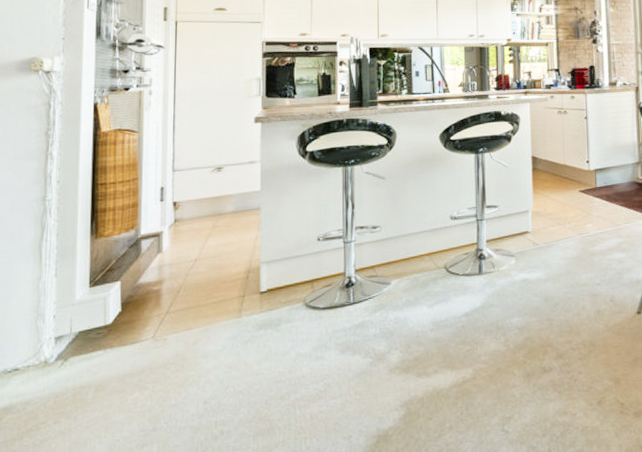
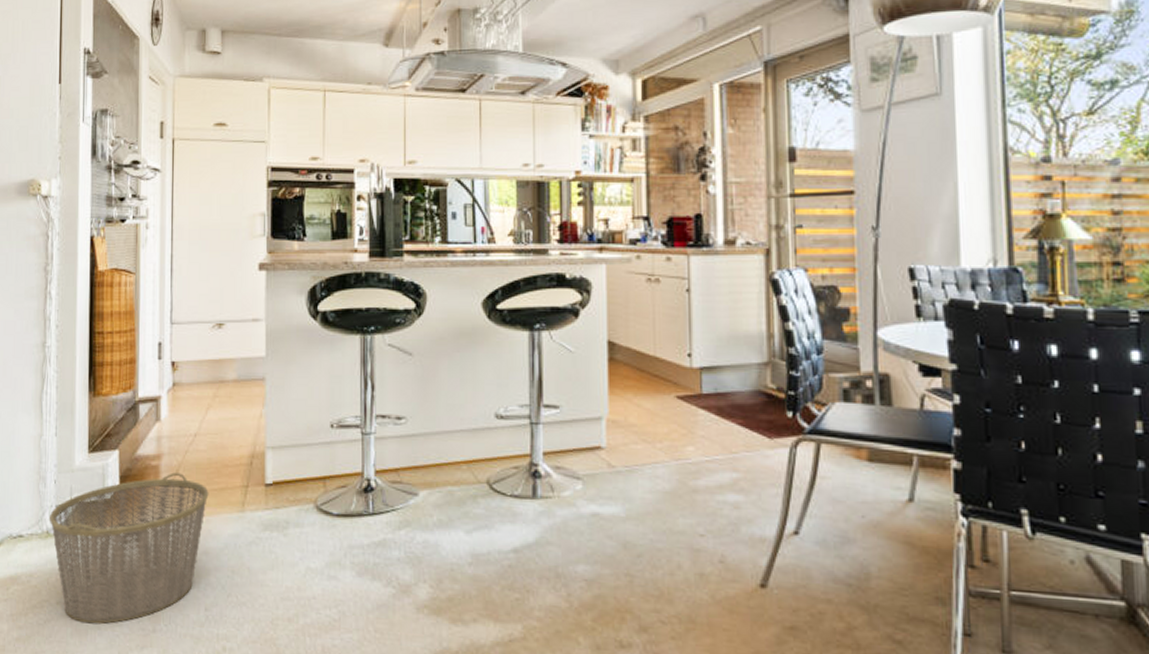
basket: none [47,293,208,436] -> present [49,472,209,624]

